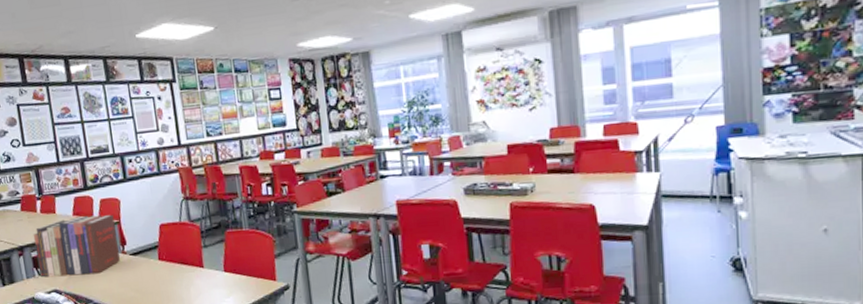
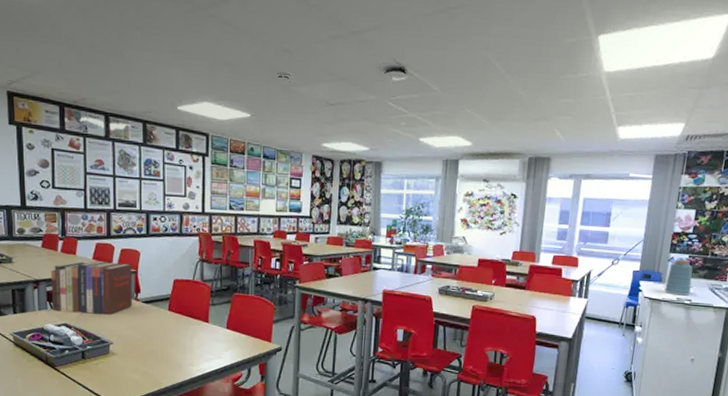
vase: none [765,101,805,150] -> present [664,260,693,296]

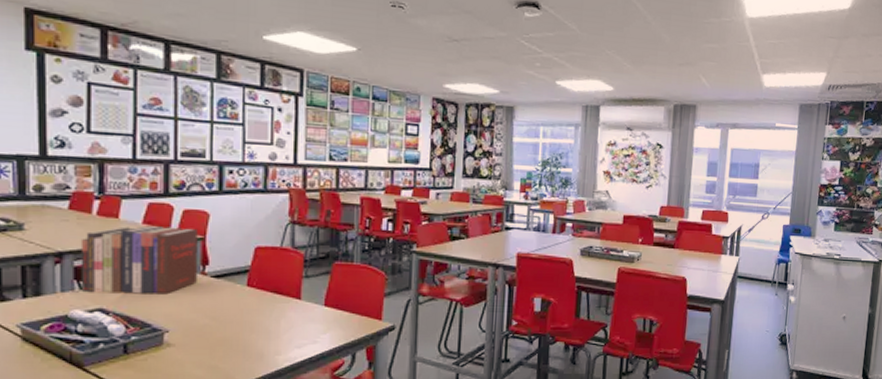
vase: present [664,260,693,296] -> none [814,213,841,251]

